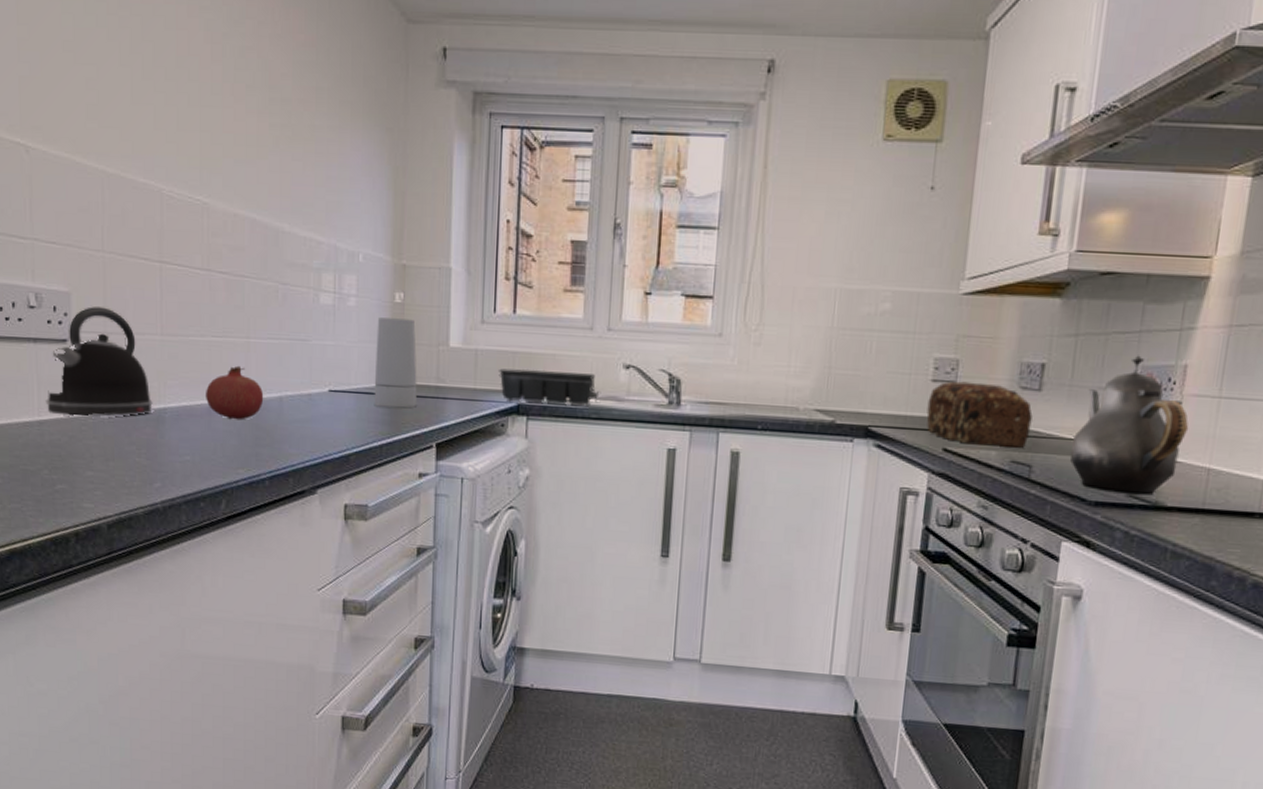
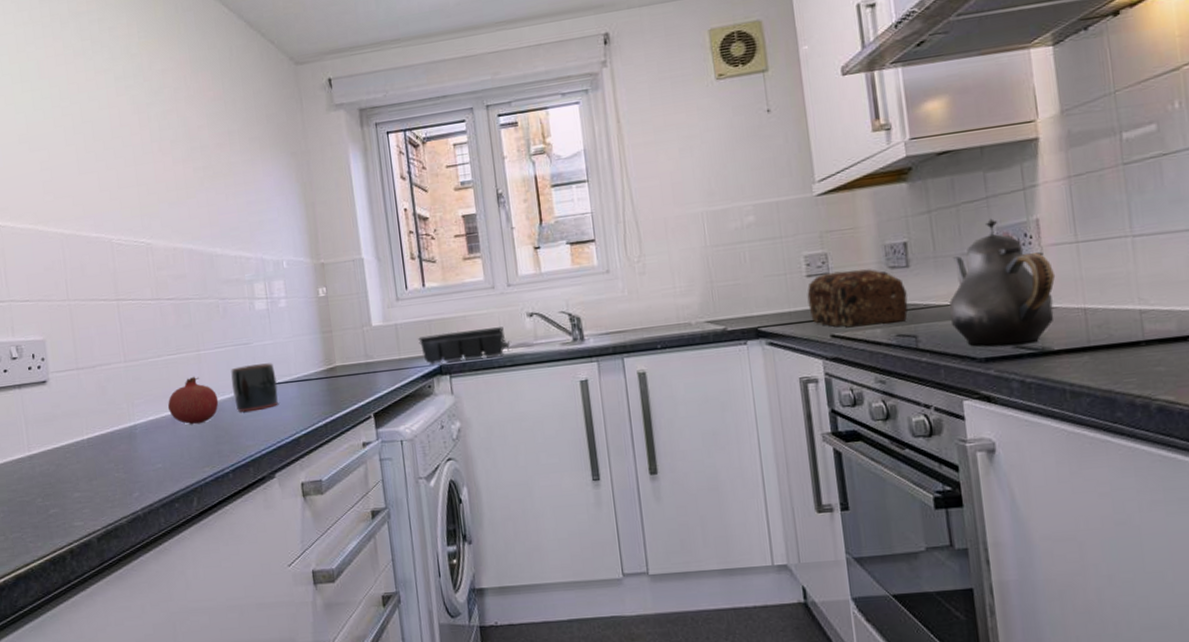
kettle: present [45,307,153,417] -> none [33,347,125,447]
mug: none [281,364,333,417] -> present [230,363,278,412]
canister: present [374,317,417,409] -> none [307,308,351,391]

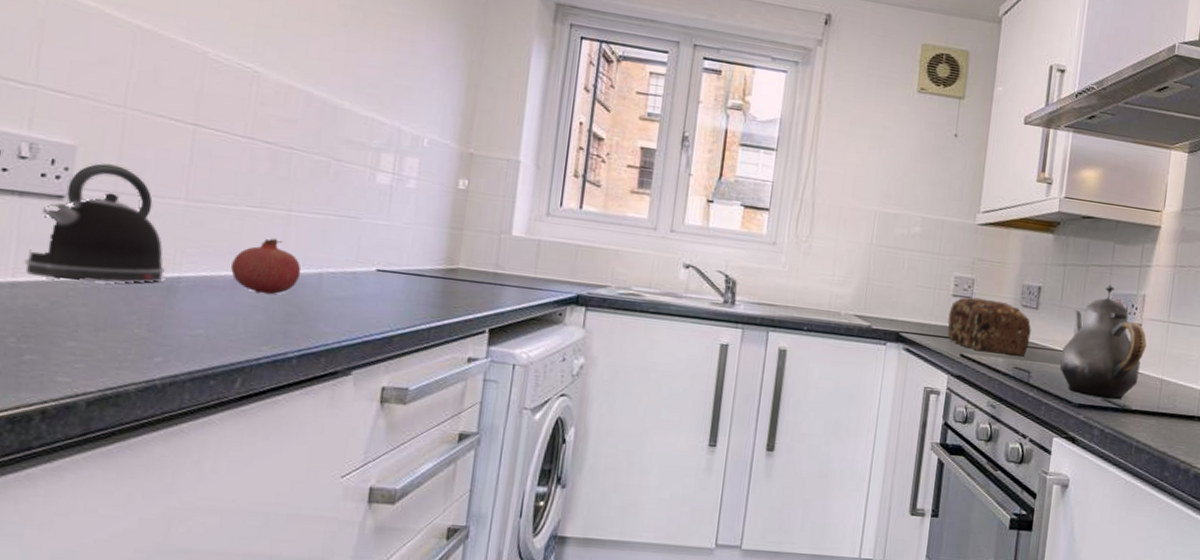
kettle: none [33,347,125,447] -> present [24,163,165,283]
mug: present [230,363,278,412] -> none [321,240,383,296]
dish rack: present [417,327,511,365] -> none [559,260,660,301]

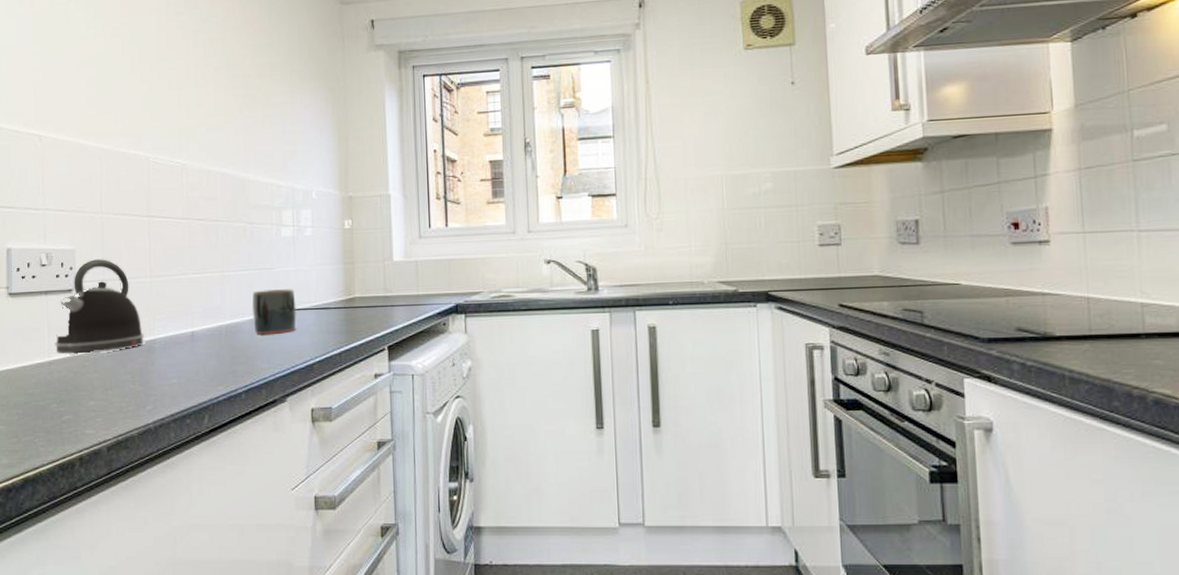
fruit: present [231,238,301,295] -> none [189,296,238,344]
mug: none [321,240,383,296] -> present [251,289,297,335]
bread loaf: present [947,297,1031,357] -> none [818,242,916,298]
teapot: present [1060,284,1147,400] -> none [956,203,1061,330]

